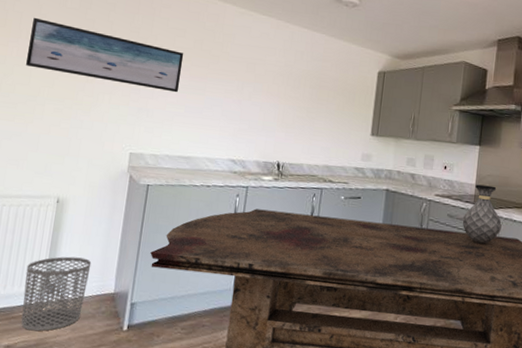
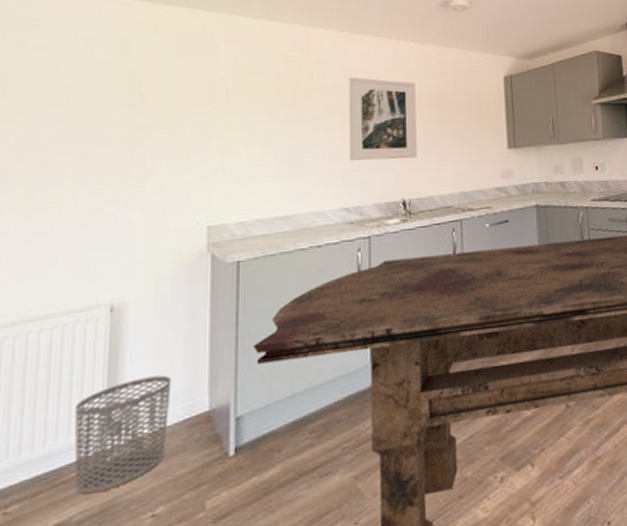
wall art: present [26,17,184,93] -> none [42,79,264,144]
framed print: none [241,51,303,129] -> present [349,77,417,161]

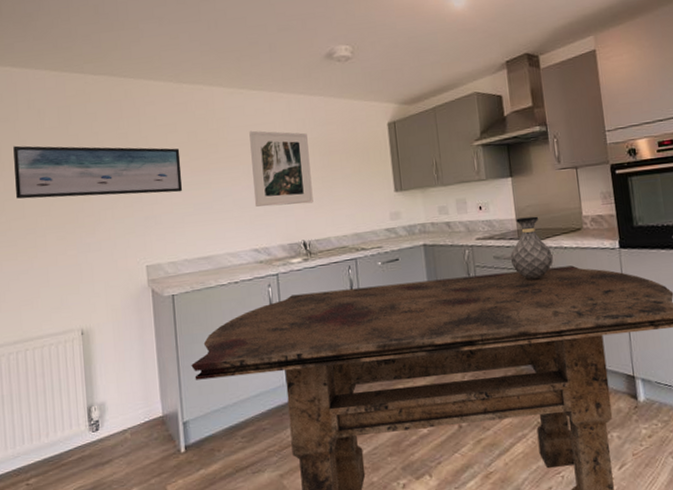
wall art: none [42,79,264,144] -> present [13,145,183,199]
waste bin: present [74,375,172,494] -> none [65,386,134,475]

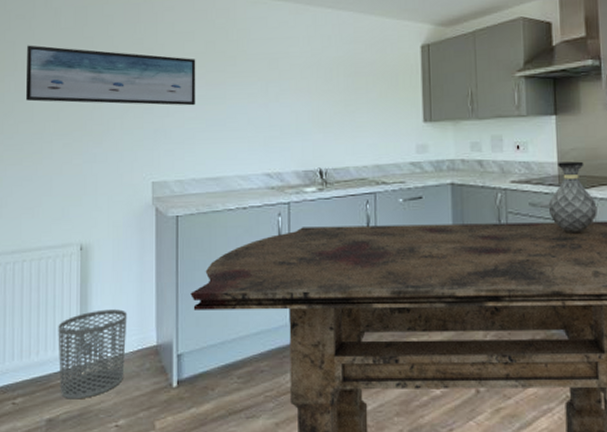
waste bin: none [65,386,134,475] -> present [58,309,127,399]
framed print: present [249,130,314,207] -> none [270,44,334,128]

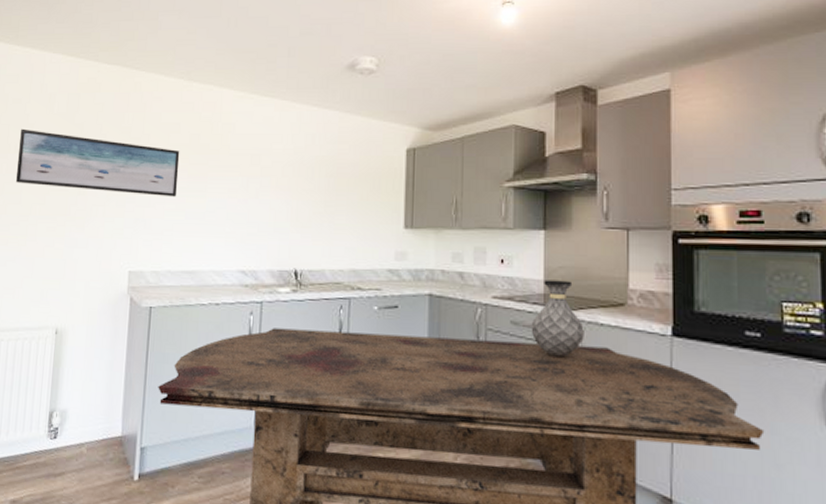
waste bin: present [58,309,127,399] -> none [25,395,96,483]

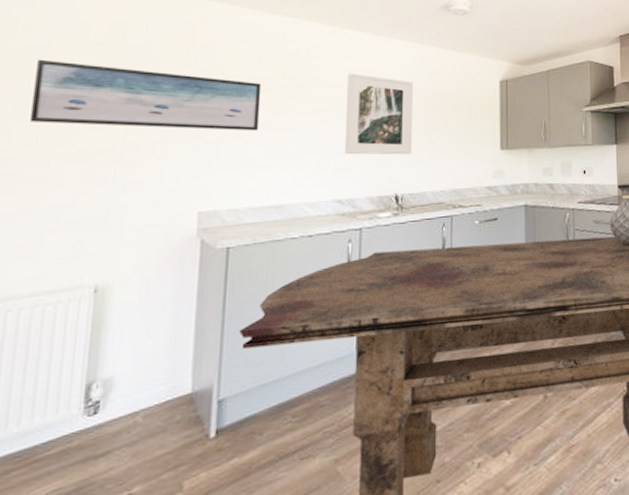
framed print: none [248,140,315,228] -> present [344,73,413,155]

